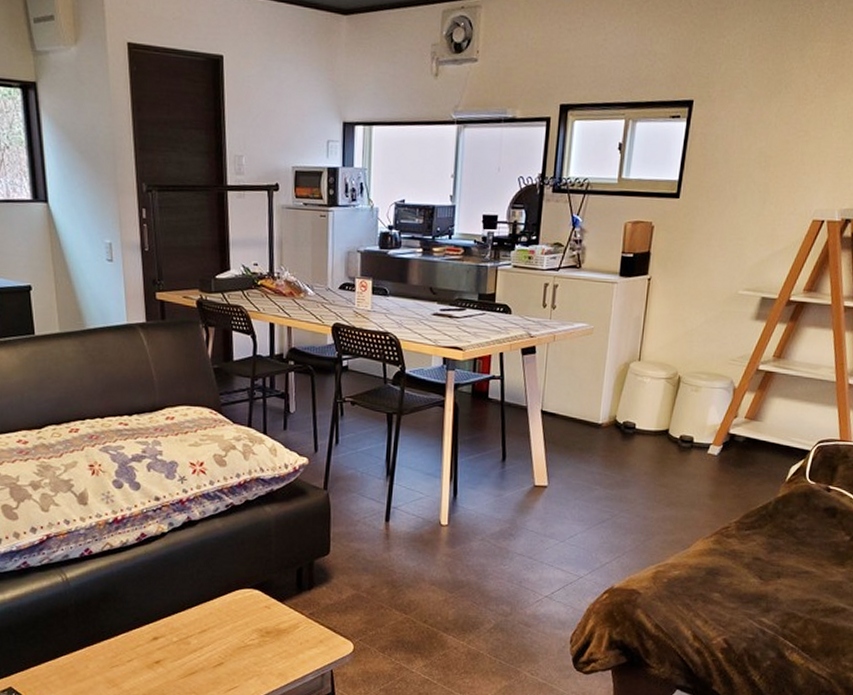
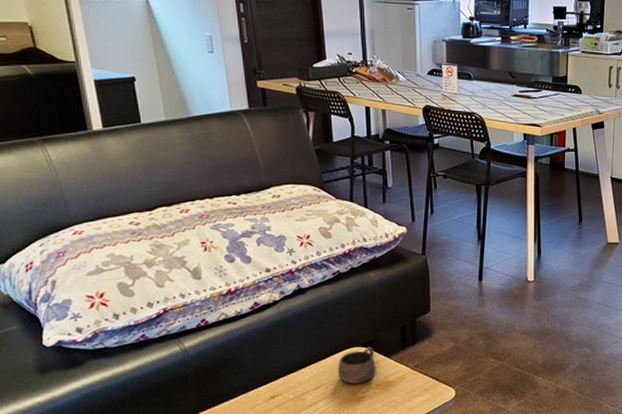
cup: none [225,589,268,630] -> present [337,346,376,384]

